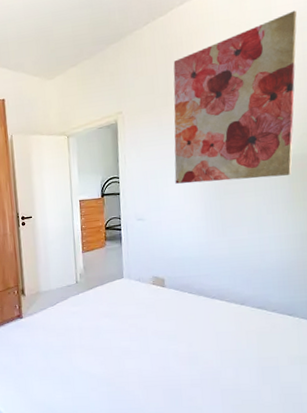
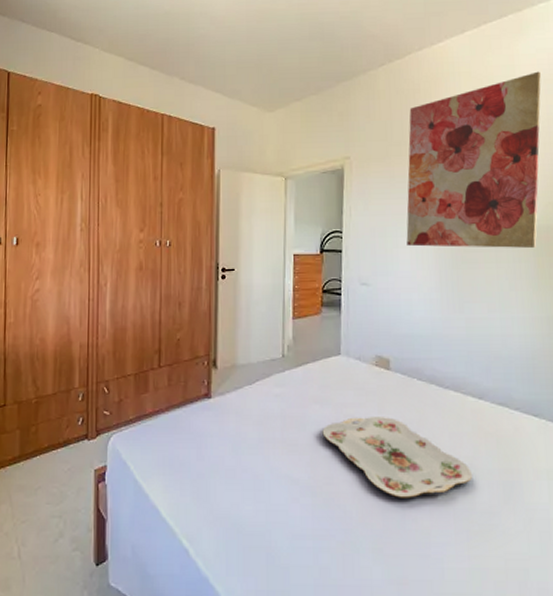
serving tray: none [112,323,237,384] -> present [322,416,473,498]

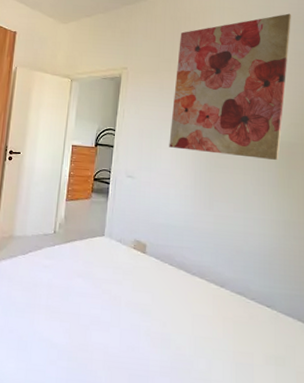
serving tray: present [322,416,473,498] -> none [82,292,211,370]

